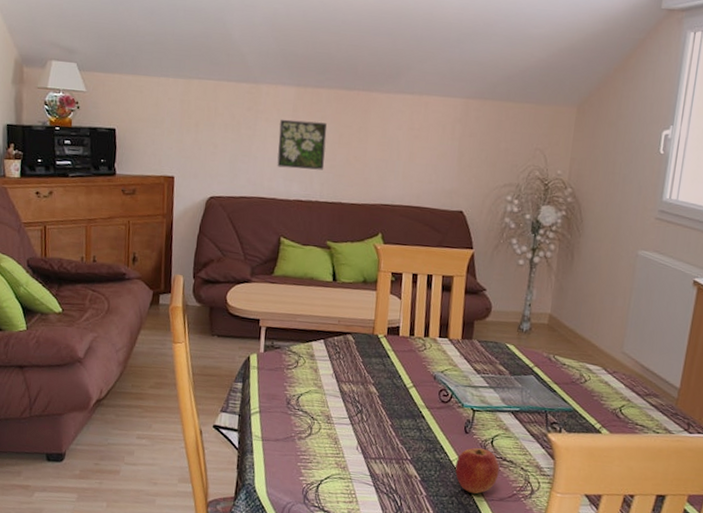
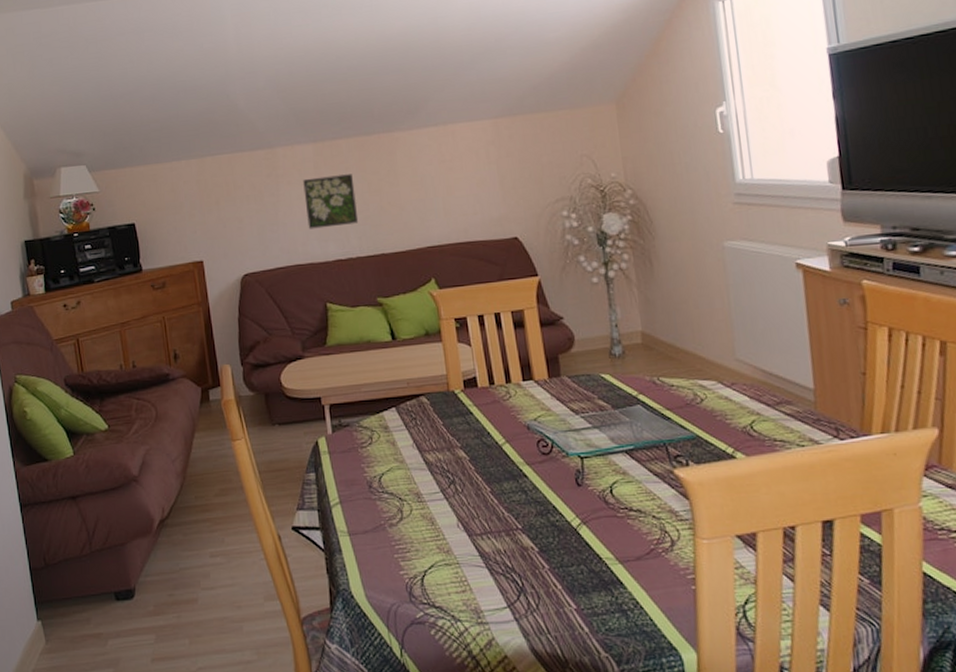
apple: present [455,447,500,494] -> none [575,500,629,558]

